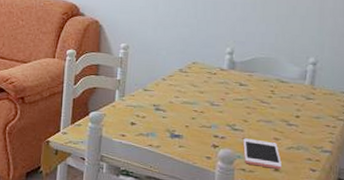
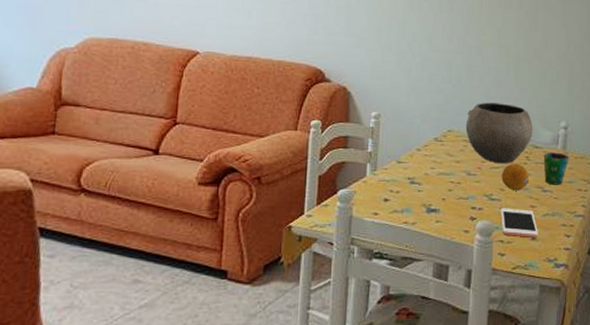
bowl: none [210,37,279,96] -> present [465,102,533,164]
fruit: none [245,96,274,123] -> present [501,163,529,191]
cup: none [289,87,318,120] -> present [543,152,570,185]

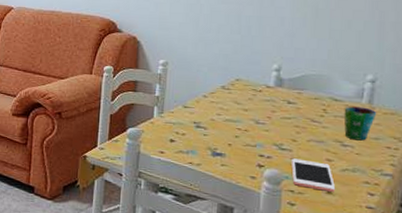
bowl: present [465,102,533,164] -> none [255,53,332,115]
fruit: present [501,163,529,191] -> none [293,114,326,143]

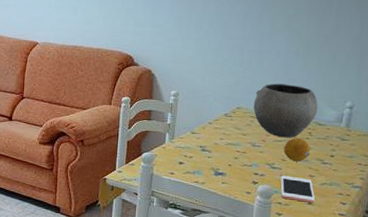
bowl: none [255,53,332,115] -> present [253,83,318,138]
fruit: none [293,114,326,143] -> present [283,137,310,162]
cup: present [344,106,377,141] -> none [325,129,353,159]

